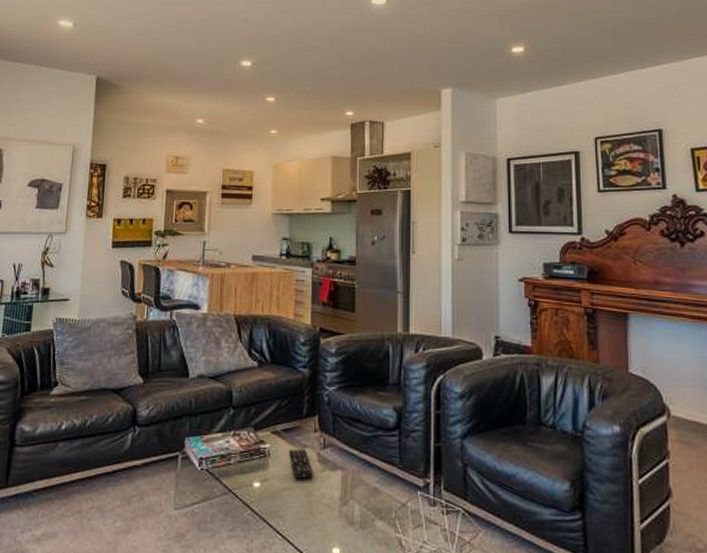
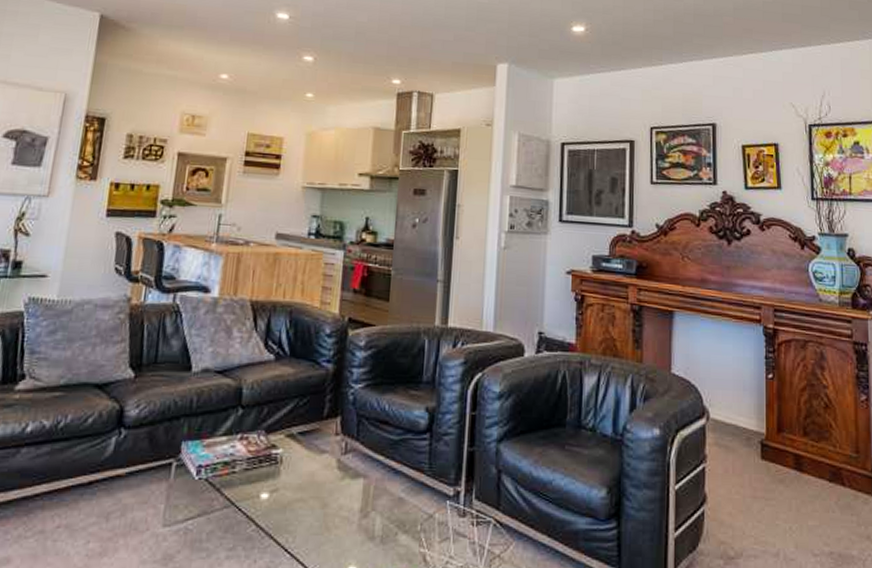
remote control: present [288,449,314,479] -> none [304,454,332,489]

